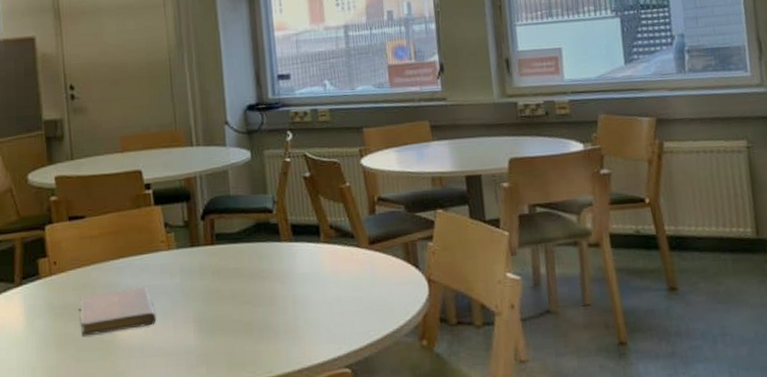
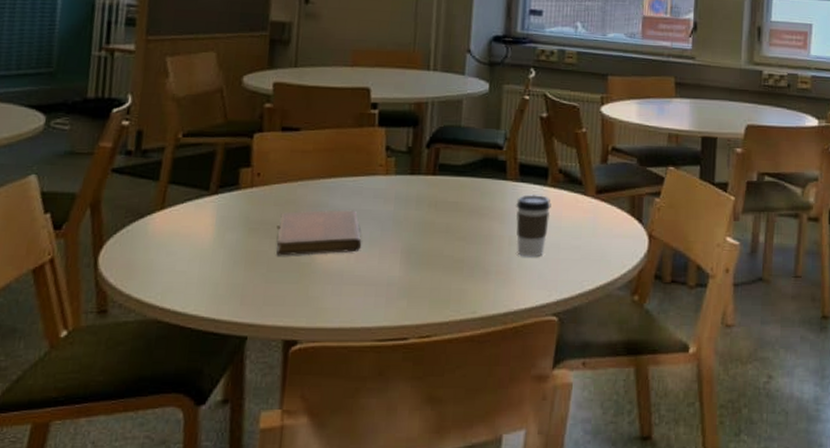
coffee cup: none [293,252,328,314] -> present [516,194,551,257]

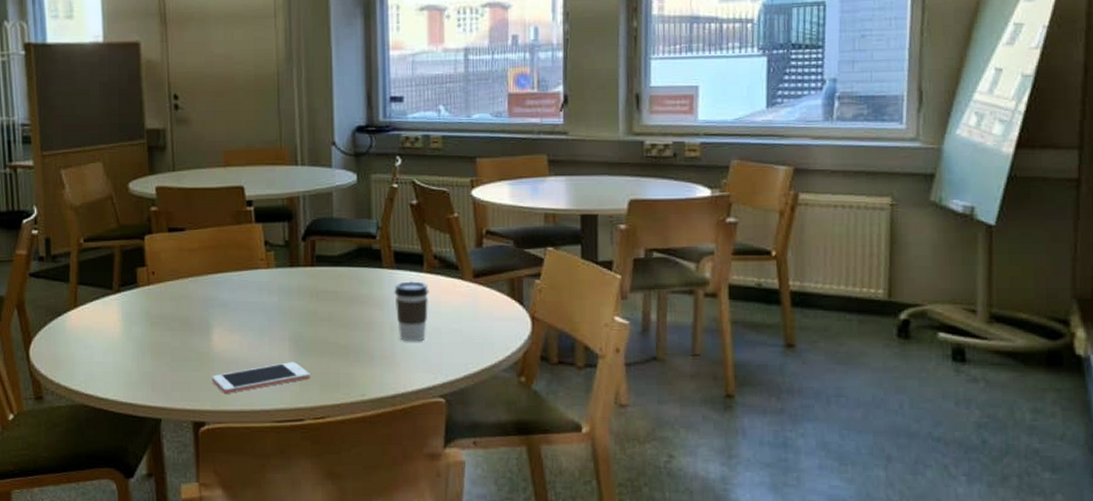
notebook: present [276,210,362,256] -> none [176,302,252,347]
cell phone: none [310,276,420,309] -> present [211,362,311,393]

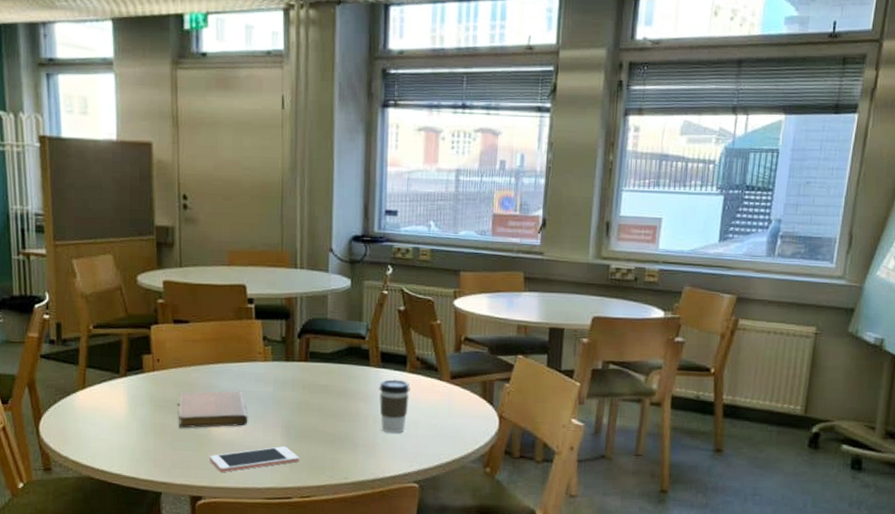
notebook: none [176,302,252,347] -> present [178,391,248,428]

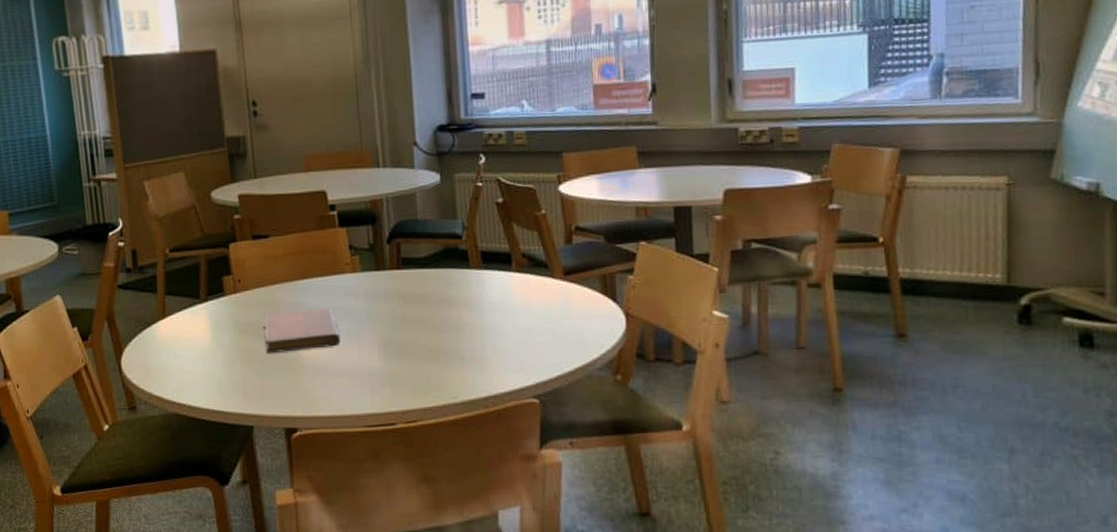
cell phone: present [209,446,300,472] -> none [301,366,401,399]
coffee cup: present [379,379,410,434] -> none [482,281,519,343]

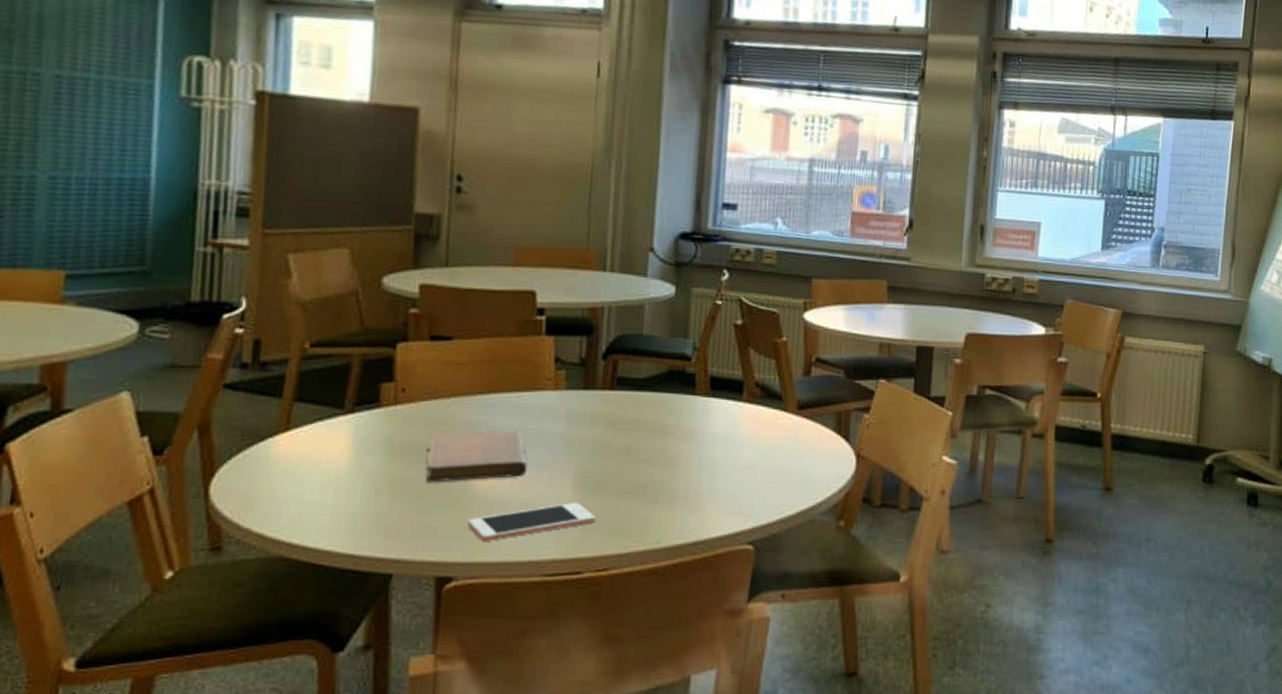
cell phone: none [301,366,401,399] -> present [466,503,596,541]

